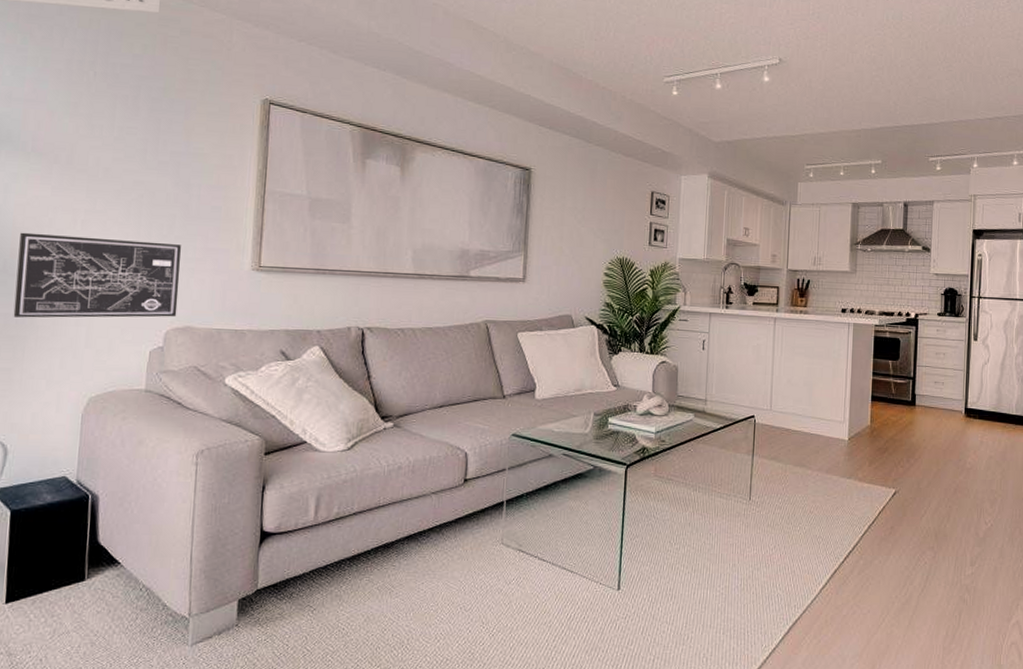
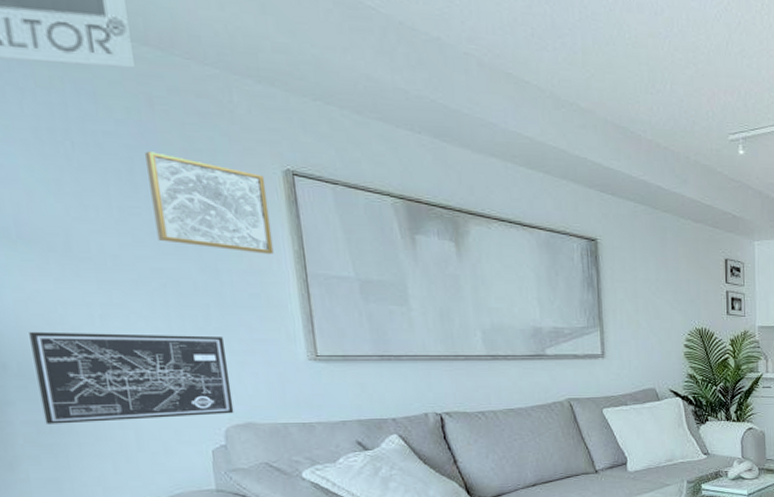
wall art: none [145,81,245,173] -> present [145,151,274,255]

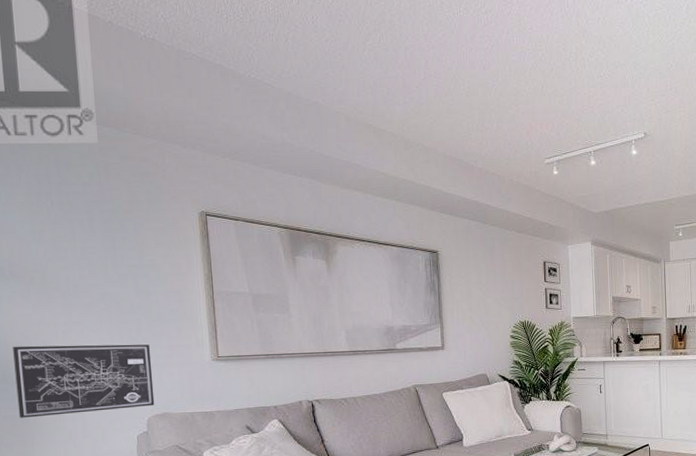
wall art: present [145,151,274,255] -> none [102,205,190,279]

